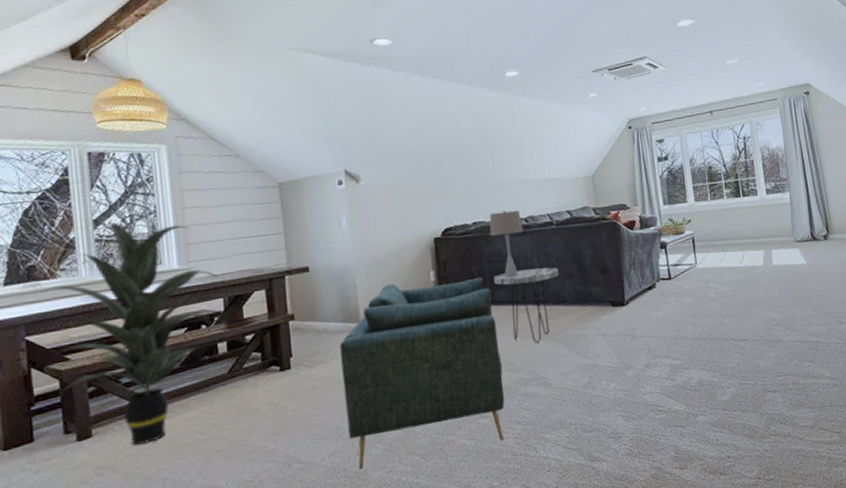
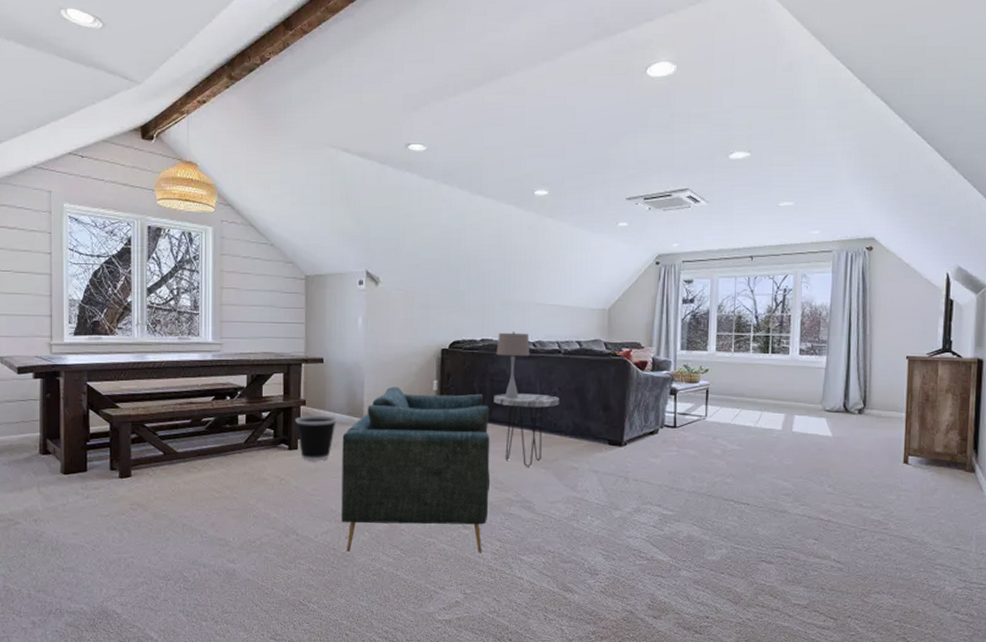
indoor plant: present [41,222,218,446] -> none [102,292,245,491]
wastebasket: none [284,326,332,380] -> present [294,415,338,461]

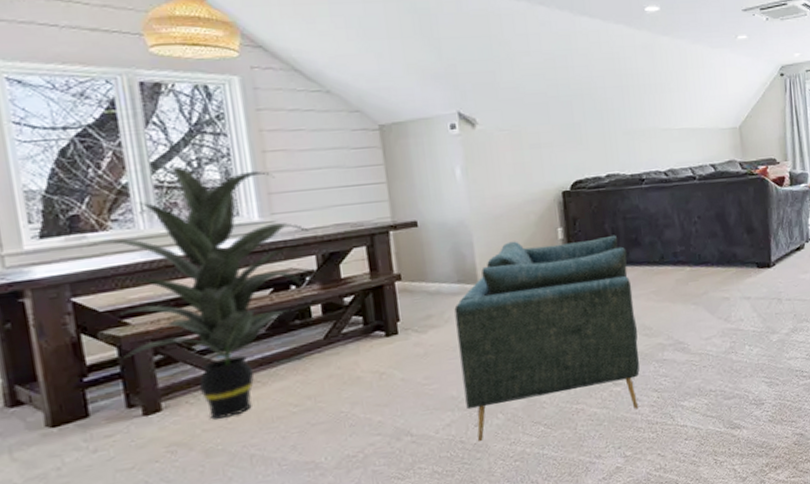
indoor plant: none [102,292,245,491] -> present [88,166,309,420]
wastebasket: present [294,415,338,461] -> none [389,287,446,346]
side table: present [494,393,559,467] -> none [629,225,701,307]
table lamp: present [496,331,530,398] -> none [625,162,663,235]

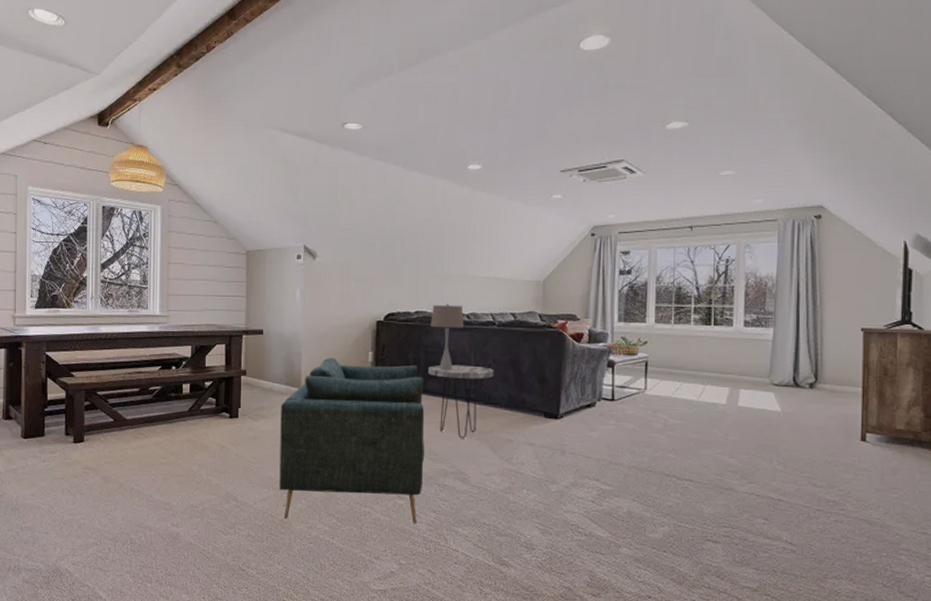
indoor plant: present [88,166,309,420] -> none [60,268,189,456]
table lamp: none [625,162,663,235] -> present [430,303,464,370]
side table: none [629,225,701,307] -> present [428,365,494,439]

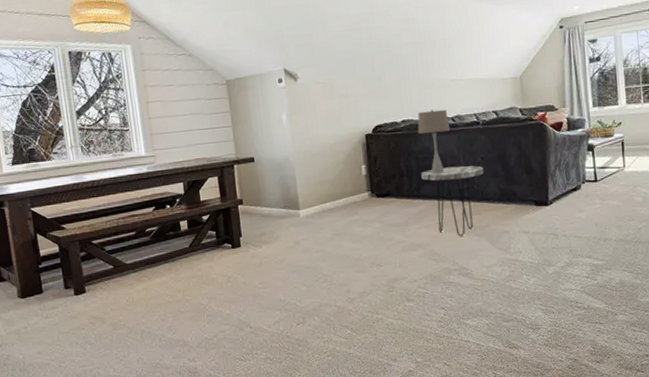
armchair: present [279,357,425,524] -> none [281,172,430,337]

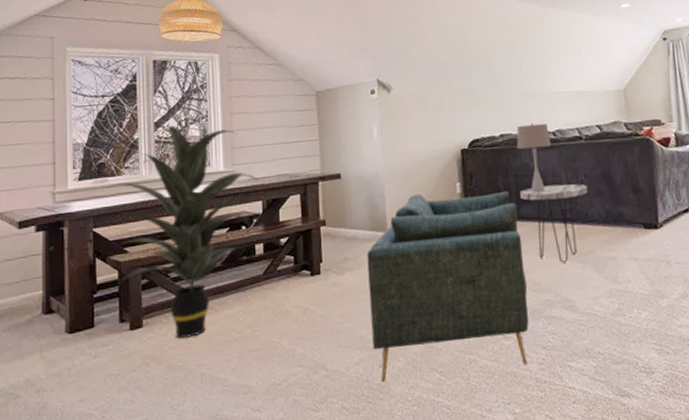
indoor plant: none [40,113,178,302] -> present [108,125,259,339]
armchair: none [281,172,430,337] -> present [367,191,529,382]

